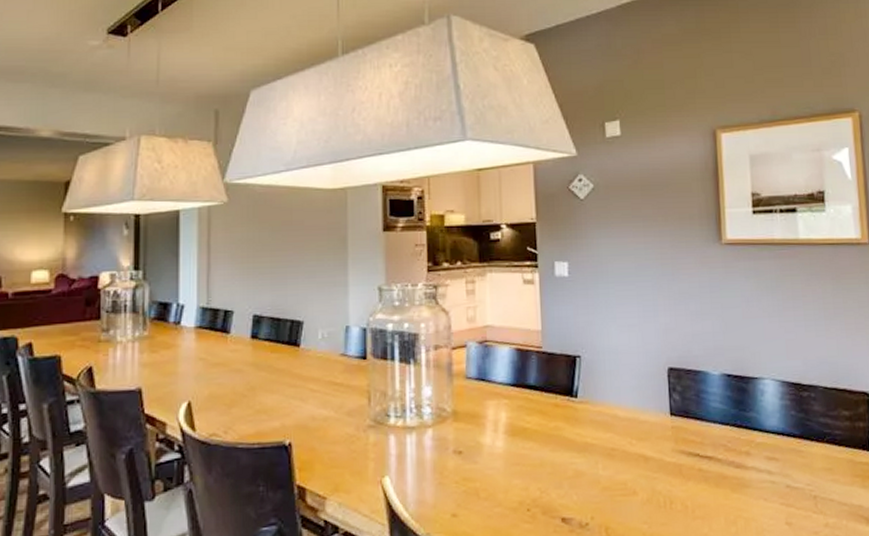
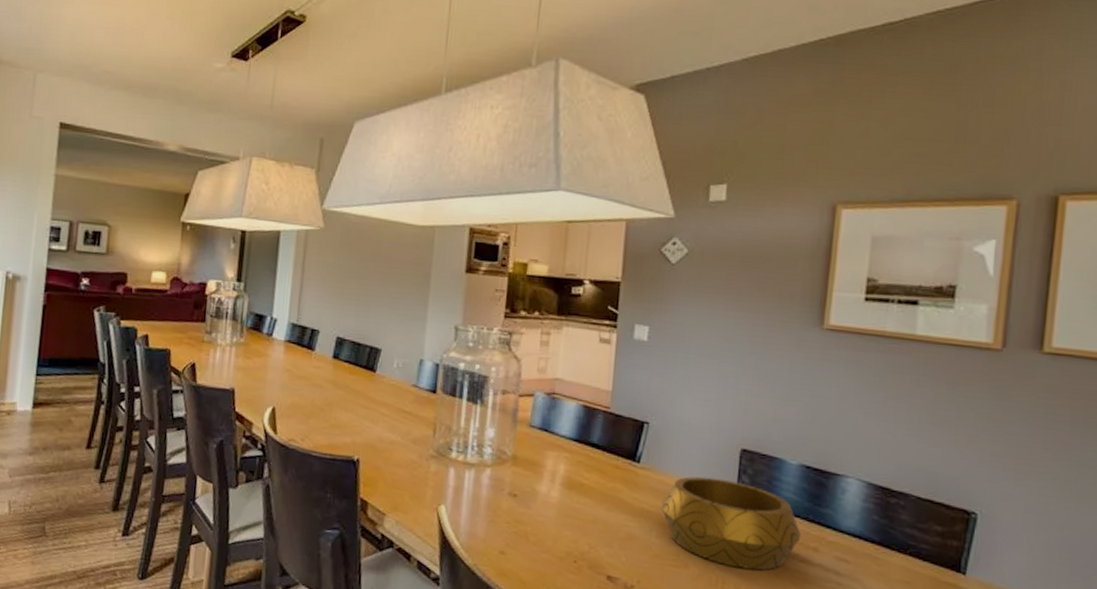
decorative bowl: none [603,400,733,486] -> present [661,476,802,571]

